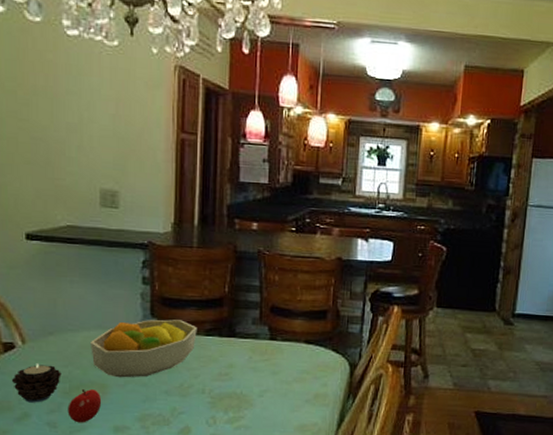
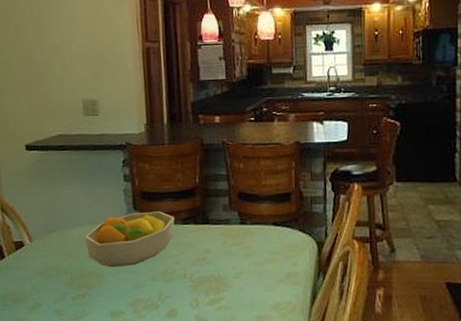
candle: present [11,363,62,403] -> none [23,258,64,294]
apple: present [67,389,102,423] -> none [71,279,99,310]

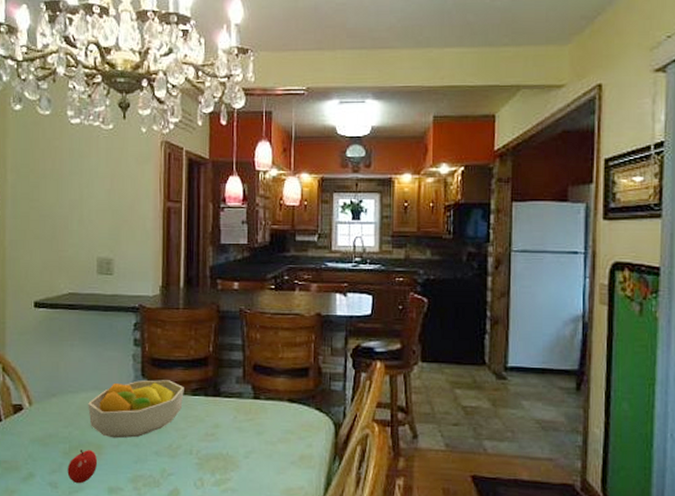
apple: none [71,279,99,310] -> present [67,450,98,484]

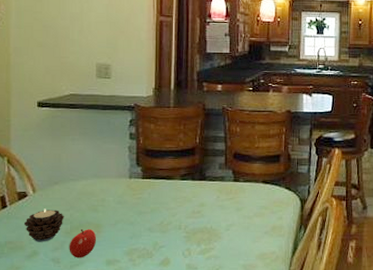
candle: none [19,424,62,463] -> present [23,208,64,242]
fruit bowl: present [88,380,184,439] -> none [88,168,174,218]

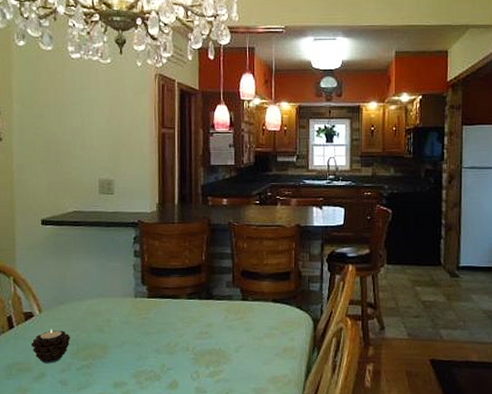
apple: present [69,229,97,258] -> none [76,350,104,381]

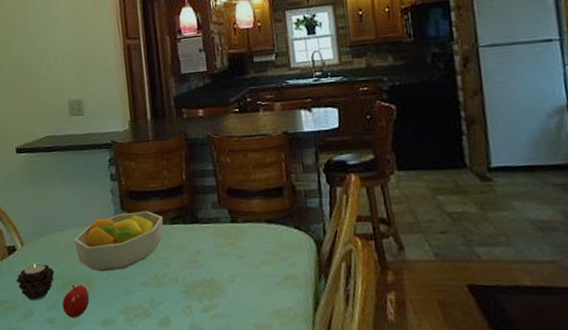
apple: none [76,350,104,381] -> present [62,285,90,318]
fruit bowl: none [93,286,180,339] -> present [74,211,164,272]

